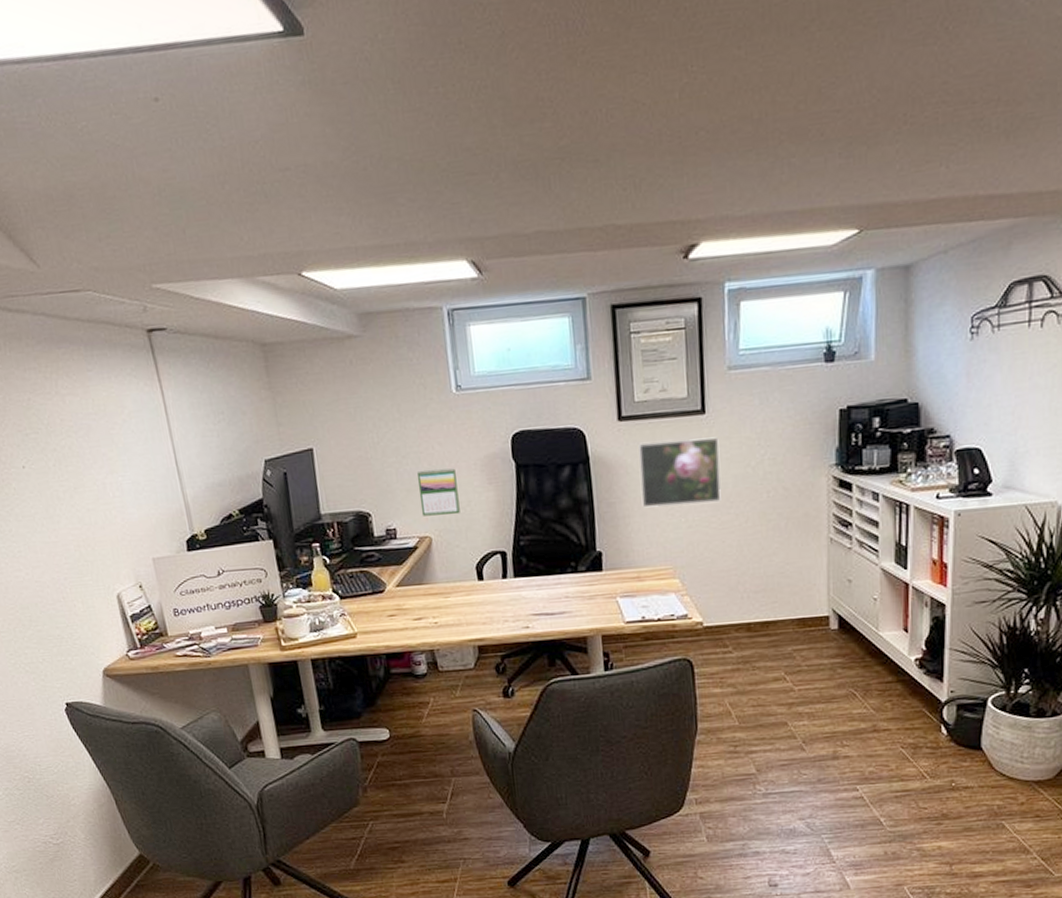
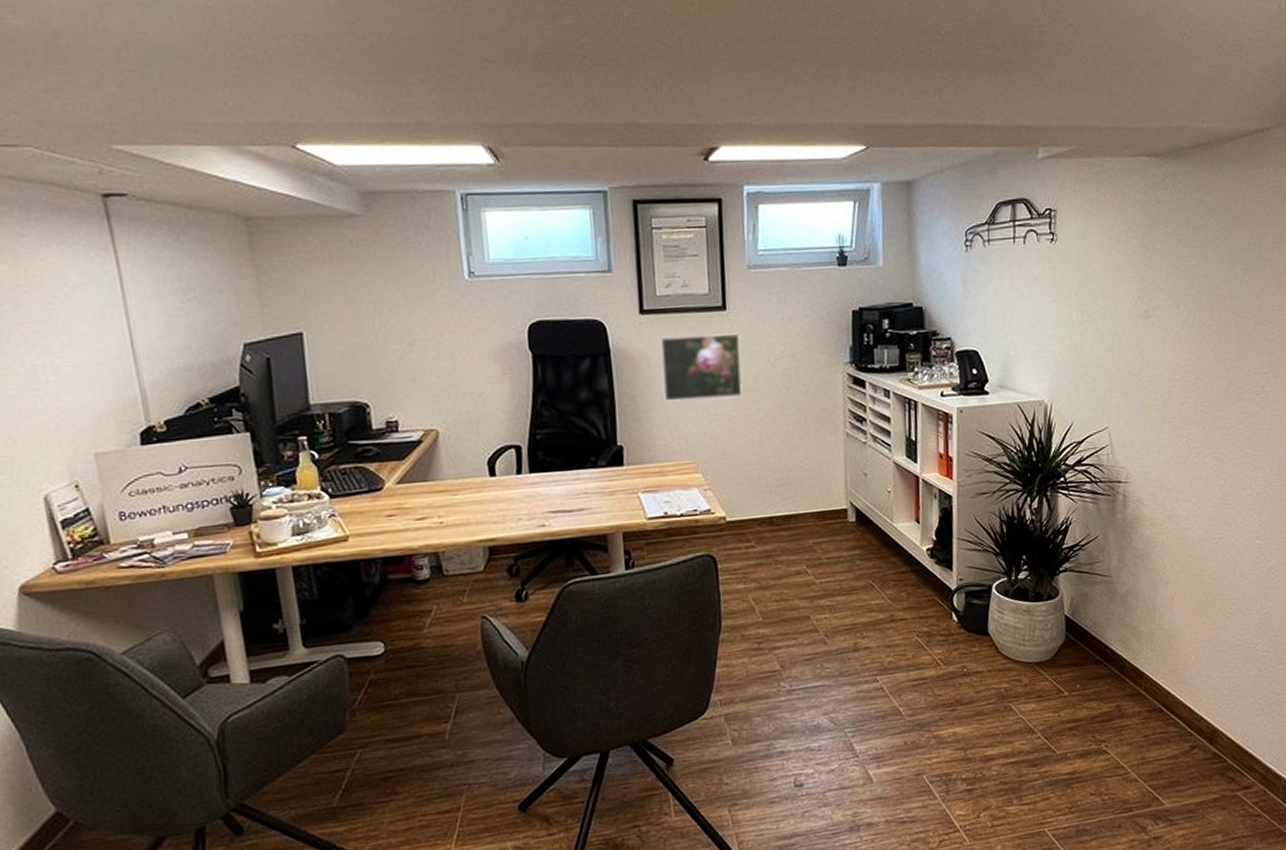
calendar: present [416,467,460,516] -> none [422,356,471,408]

